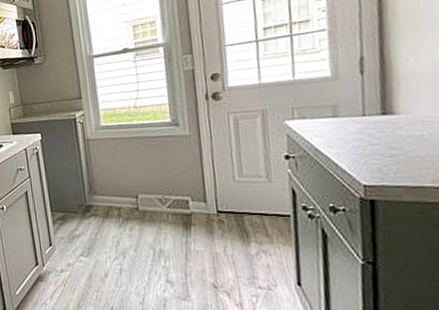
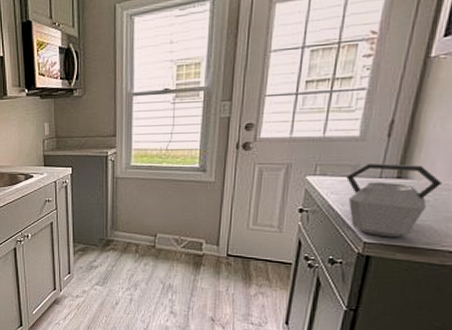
kettle: none [327,99,432,178] -> present [346,163,442,238]

